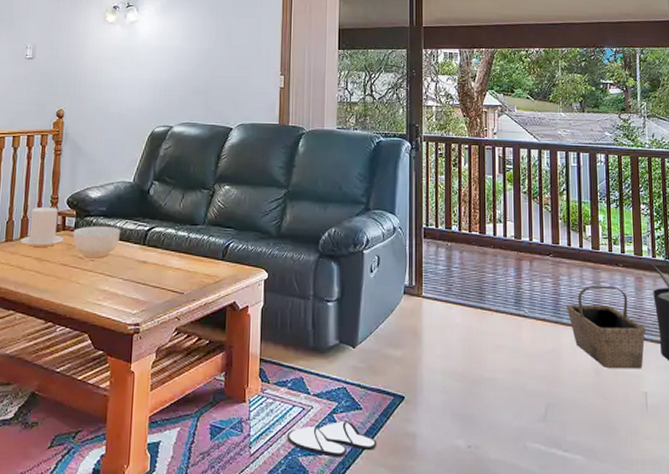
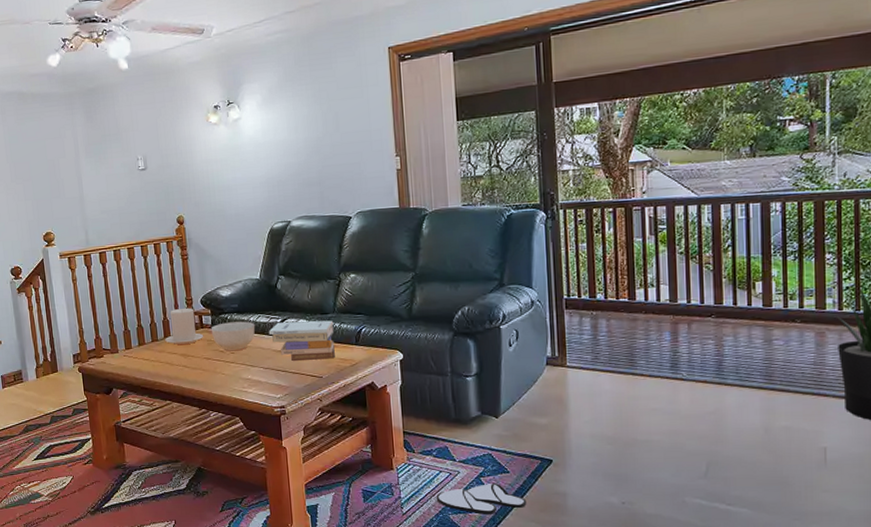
books: none [133,230,203,274] -> present [268,320,335,361]
basket: present [566,285,646,369] -> none [731,343,828,426]

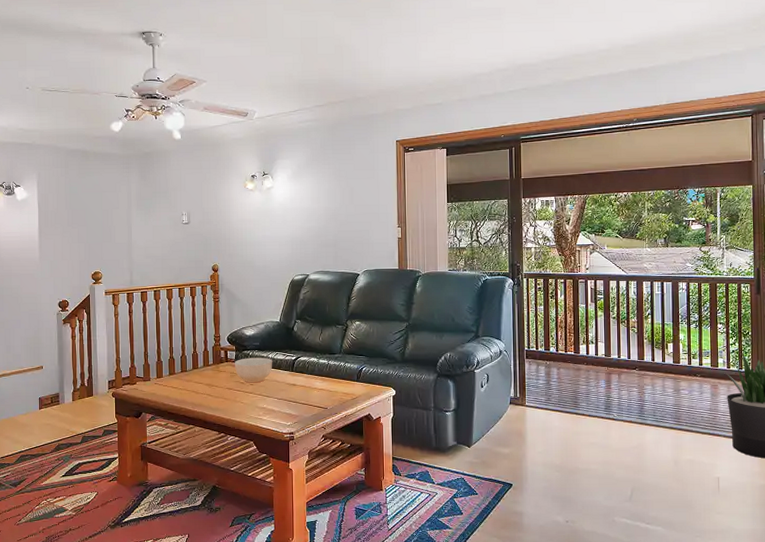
candle: present [165,307,204,345] -> none [193,343,228,375]
books: present [268,320,335,361] -> none [284,359,340,393]
slippers: present [436,483,527,514] -> none [417,504,491,531]

